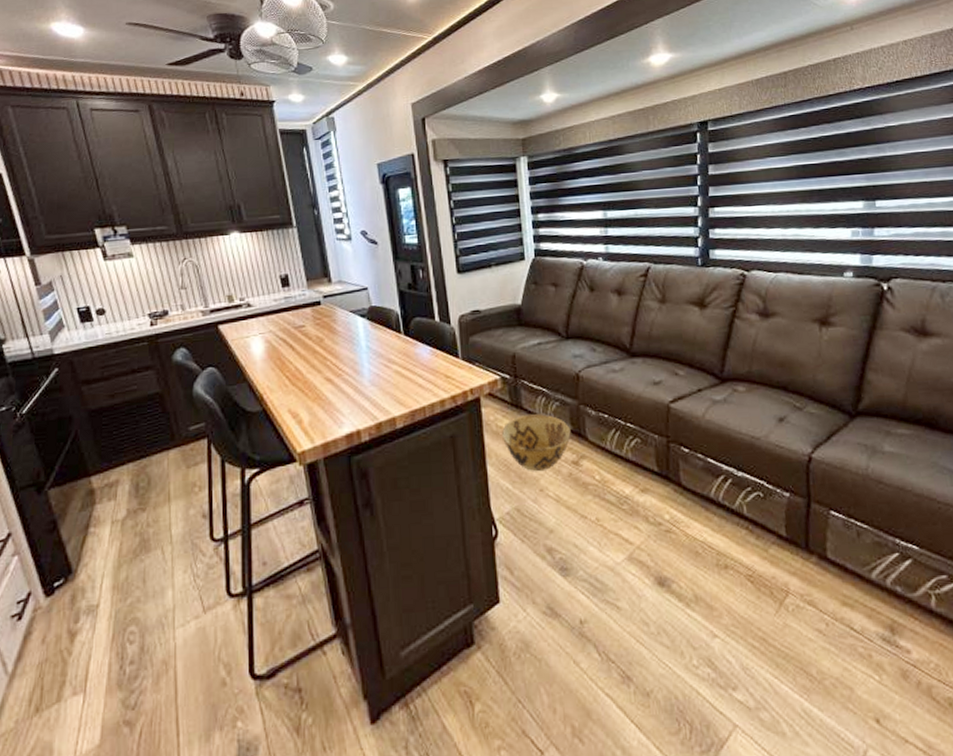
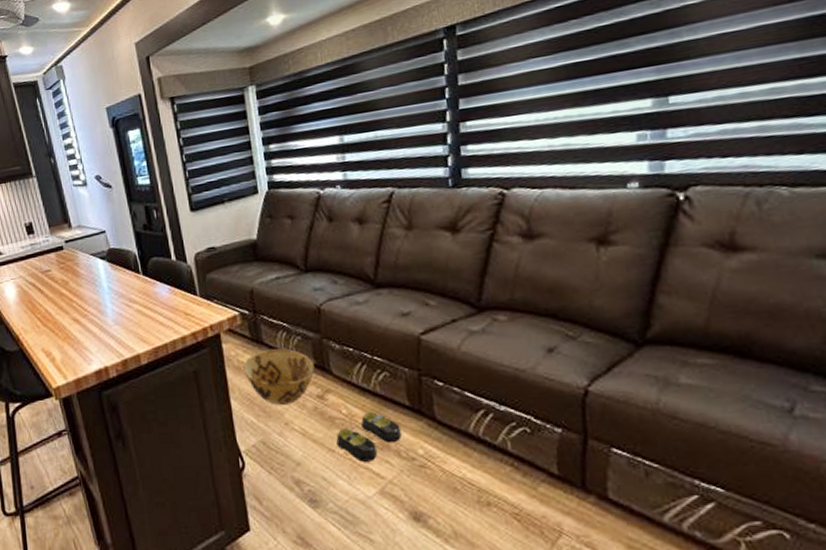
slippers: none [588,478,650,528] -> present [336,412,402,462]

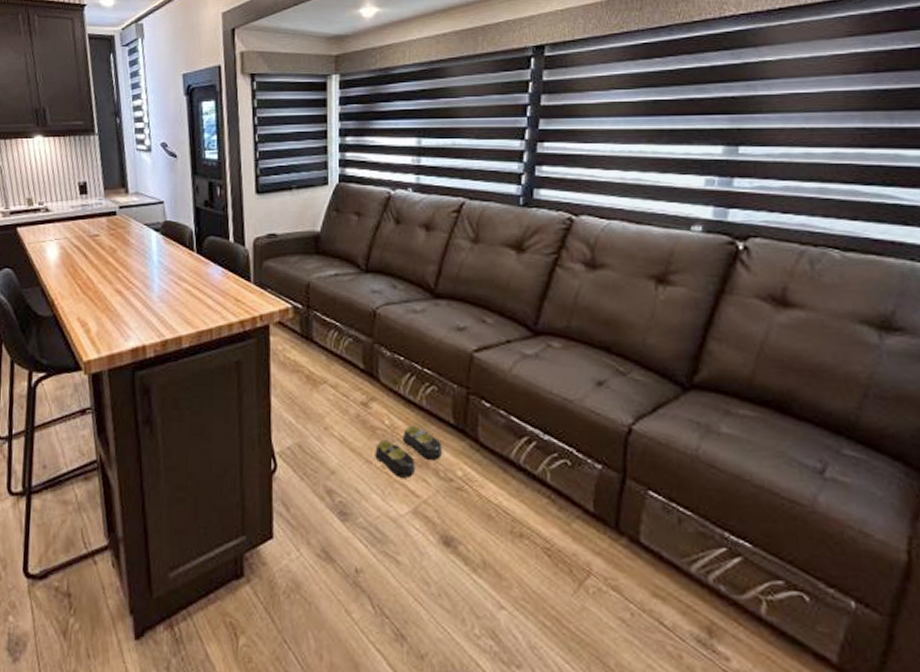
woven basket: present [244,348,315,406] -> none [289,348,362,409]

